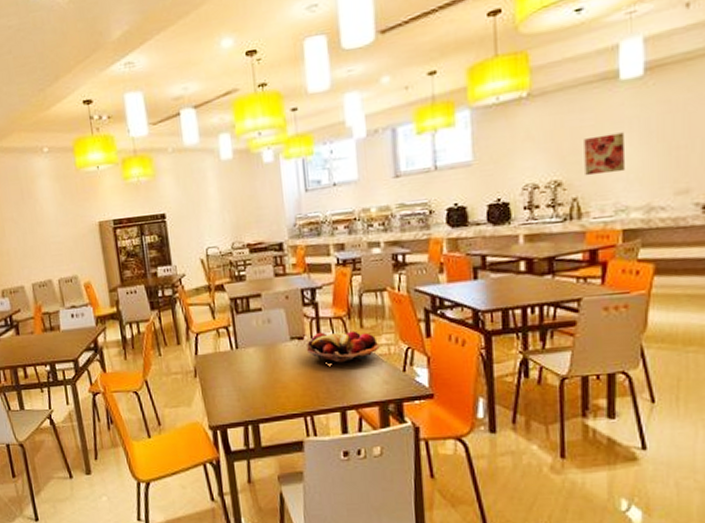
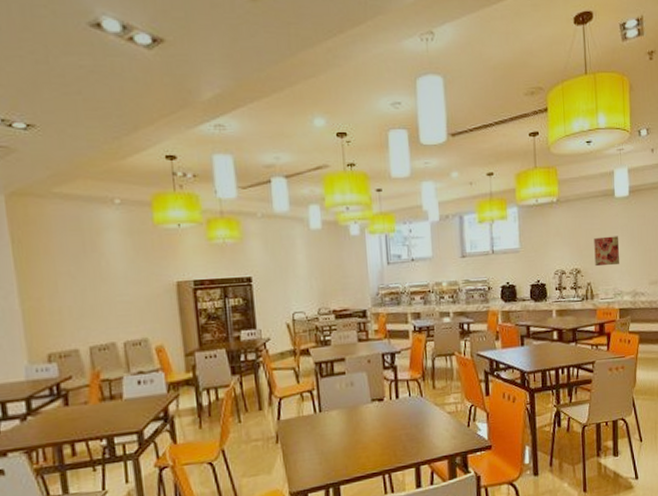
fruit basket: present [306,330,380,363] -> none [385,391,449,422]

